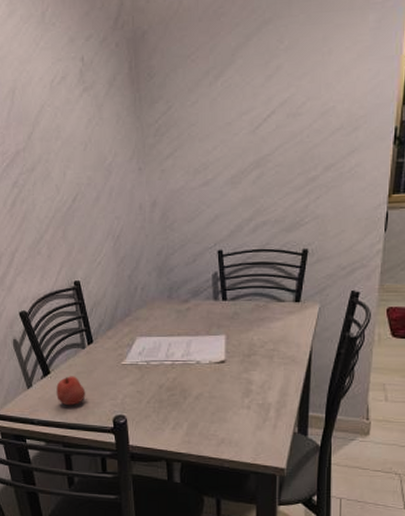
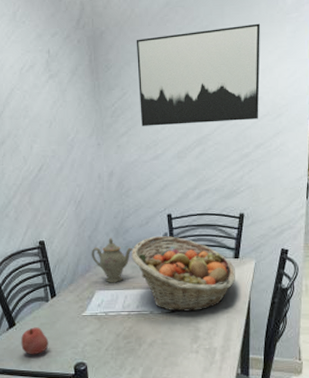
teapot: none [131,277,179,329] -> present [91,237,133,283]
fruit basket: none [176,276,295,362] -> present [131,236,235,312]
wall art: none [184,12,337,146] -> present [136,23,261,126]

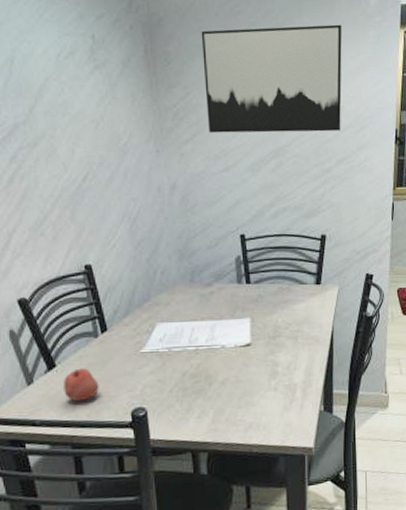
teapot: present [91,237,133,283] -> none [150,260,201,314]
fruit basket: present [131,236,235,312] -> none [198,259,317,345]

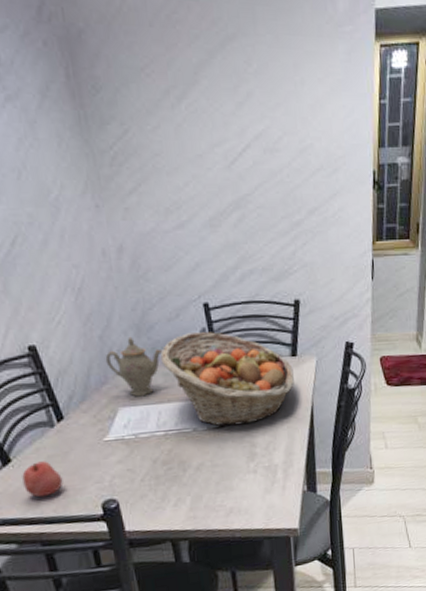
teapot: none [150,260,201,314] -> present [105,336,163,397]
fruit basket: none [198,259,317,345] -> present [160,332,294,427]
wall art: present [201,24,343,133] -> none [133,36,311,181]

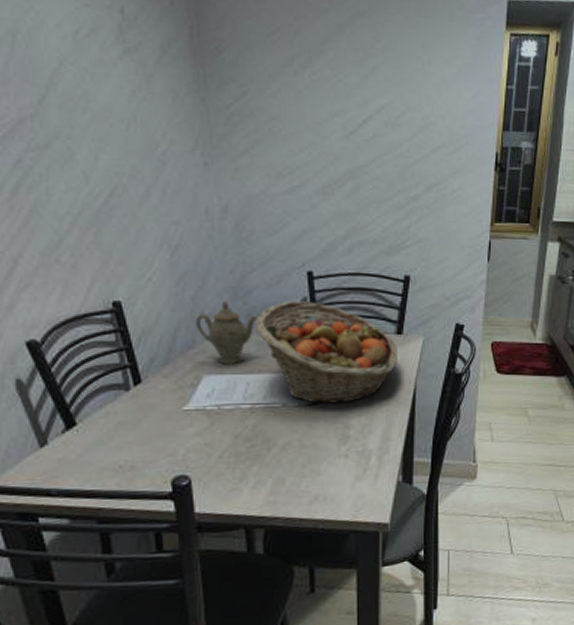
apple: present [22,461,63,497] -> none [86,427,131,468]

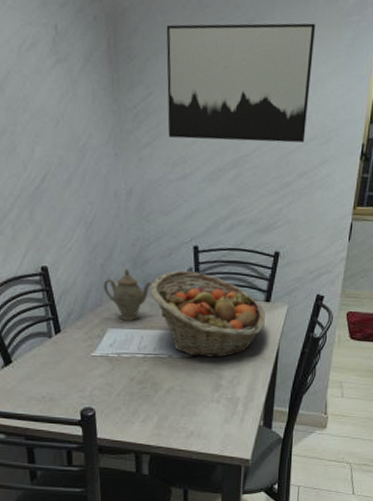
wall art: none [261,13,437,152] -> present [166,23,316,143]

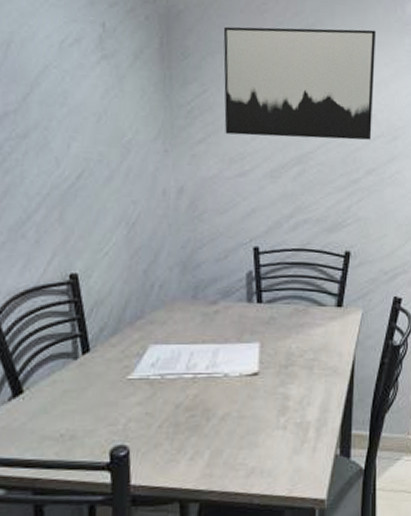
teapot: present [103,268,153,321] -> none [145,273,206,335]
fruit basket: present [150,270,265,358] -> none [202,275,337,374]

